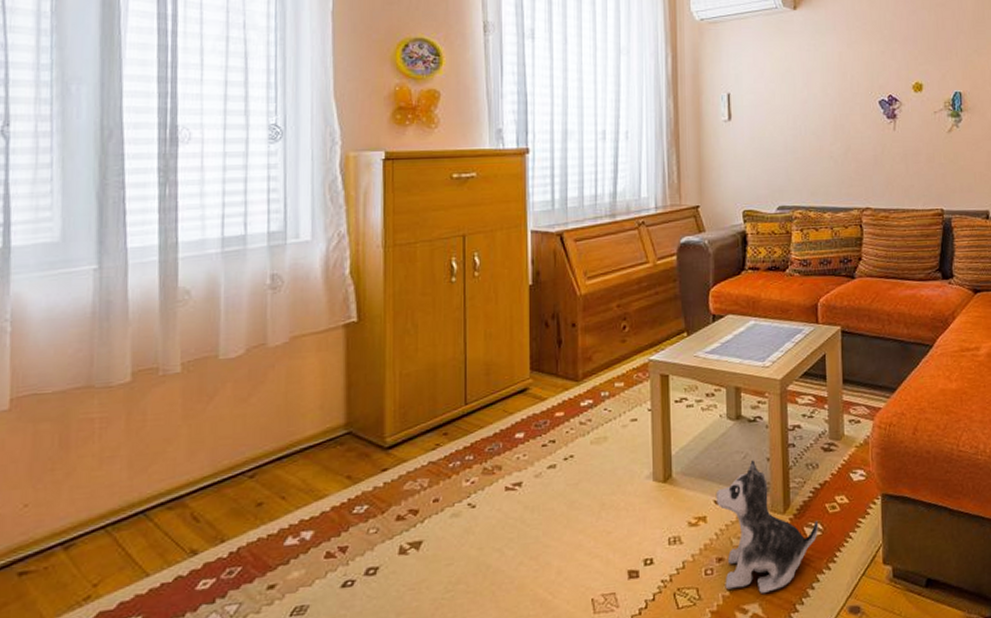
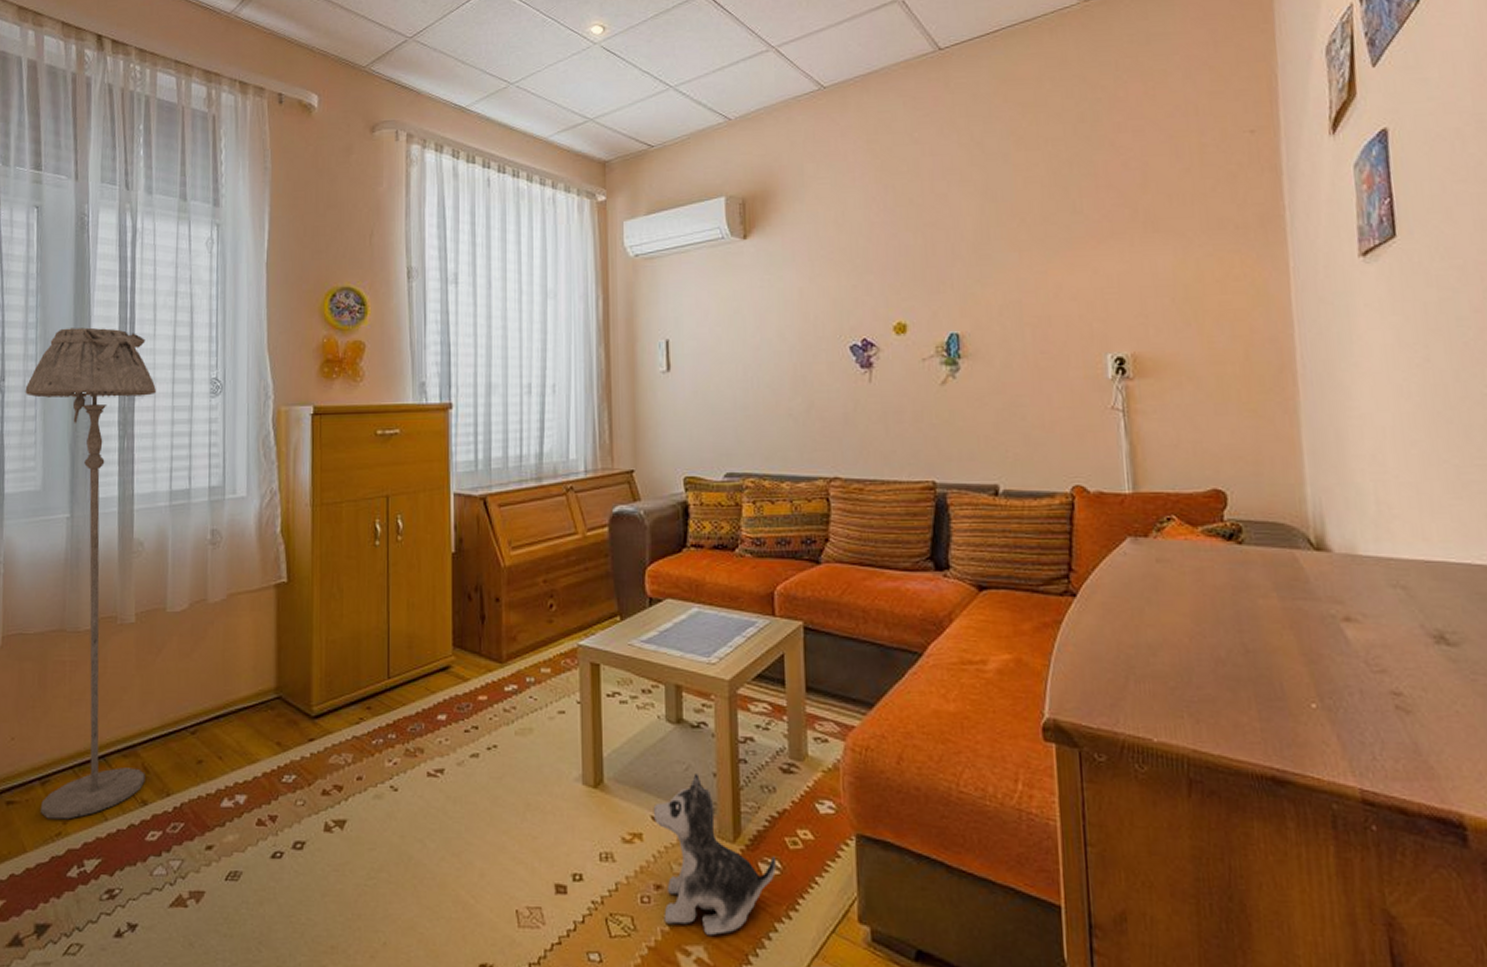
floor lamp: none [37,70,204,584] -> present [25,327,156,820]

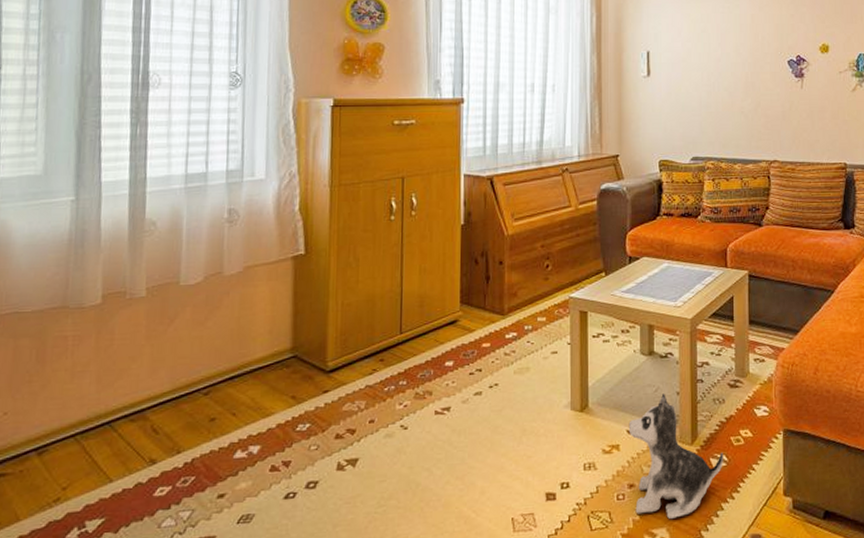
floor lamp: present [25,327,156,820] -> none [25,21,172,487]

